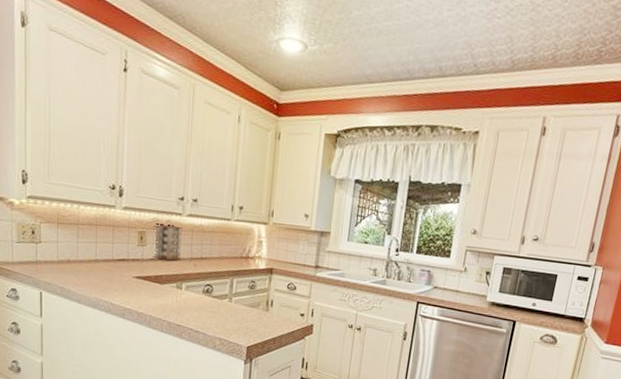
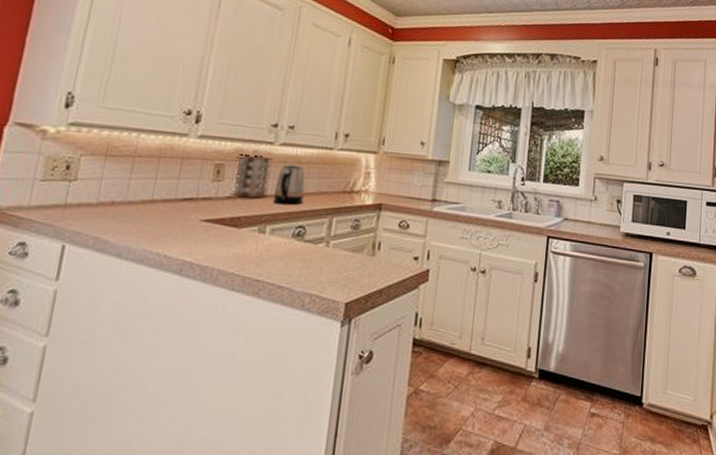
kettle: none [185,233,210,267] -> present [272,164,306,205]

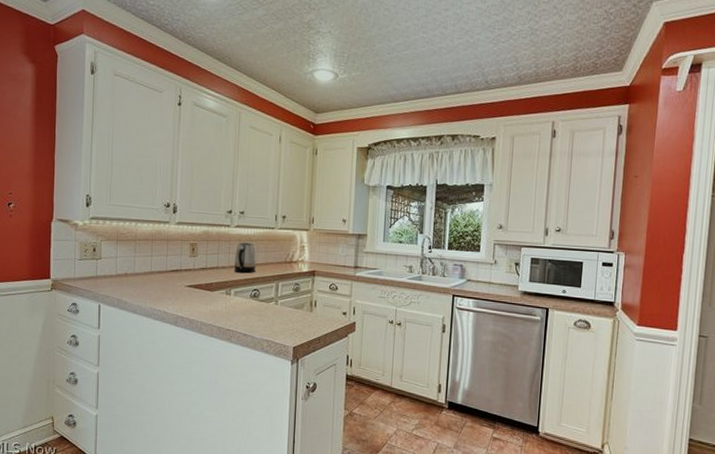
spice rack: present [230,149,274,199] -> none [203,231,231,269]

